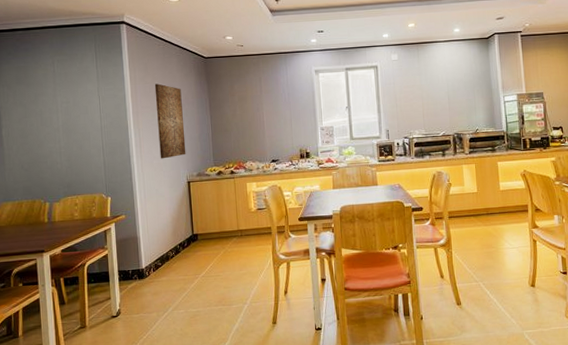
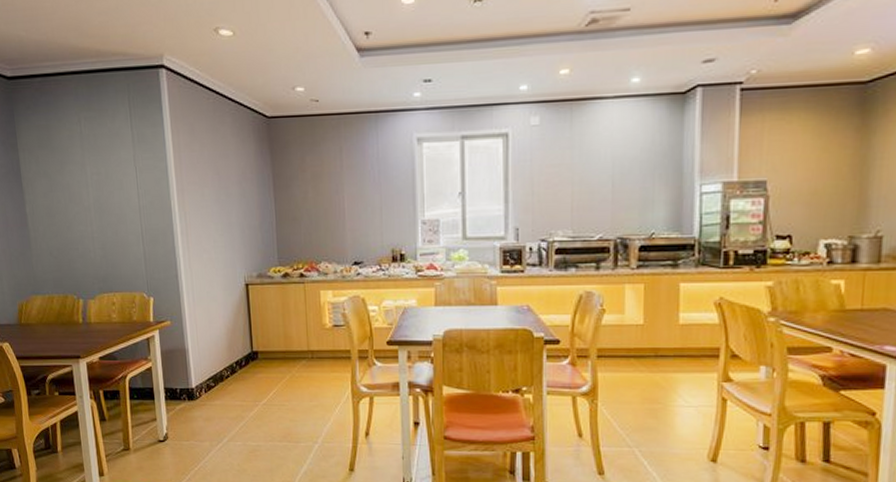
wall art: present [154,83,186,159] -> none [203,152,244,253]

